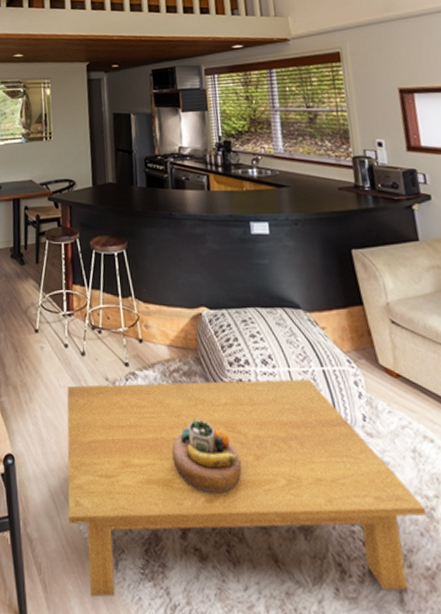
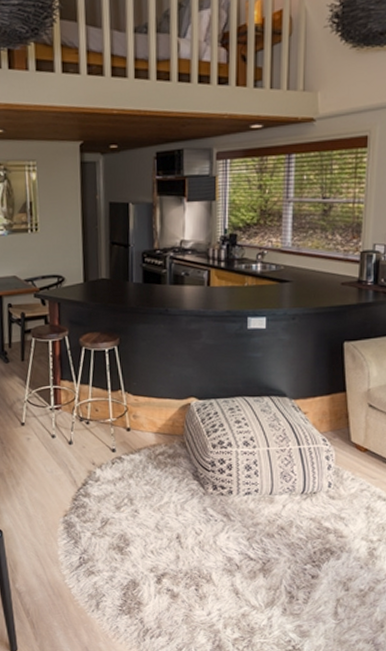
coffee table: present [67,379,428,597] -> none [53,456,369,629]
decorative bowl: present [171,419,242,495] -> none [152,492,215,550]

